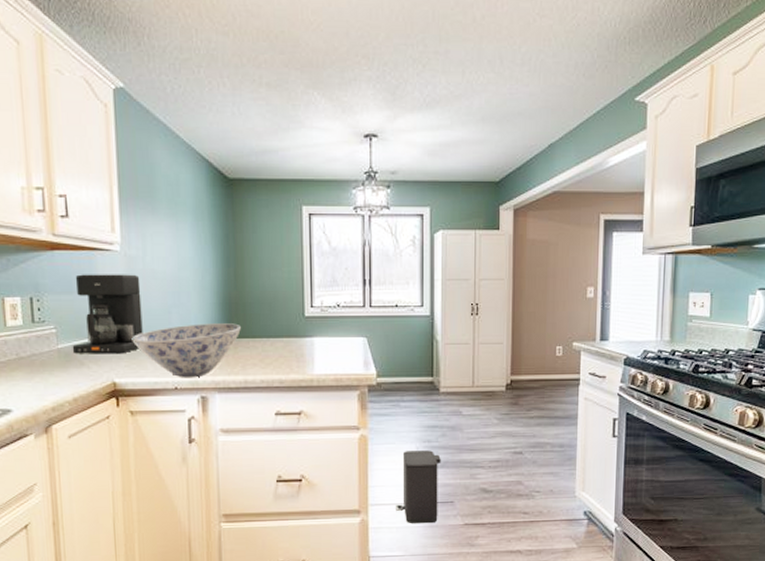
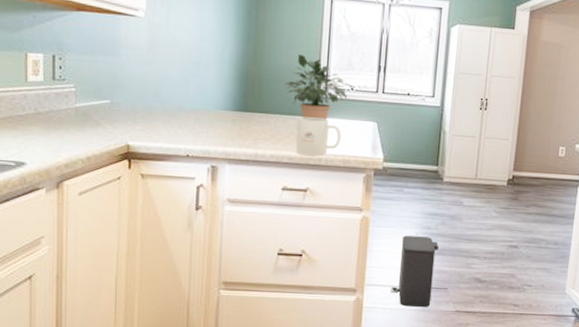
coffee maker: present [72,274,143,354] -> none [89,36,162,118]
bowl: present [131,323,242,378] -> none [148,95,257,148]
potted plant: none [268,274,342,340] -> present [284,53,356,120]
mug: none [285,338,332,378] -> present [295,117,342,157]

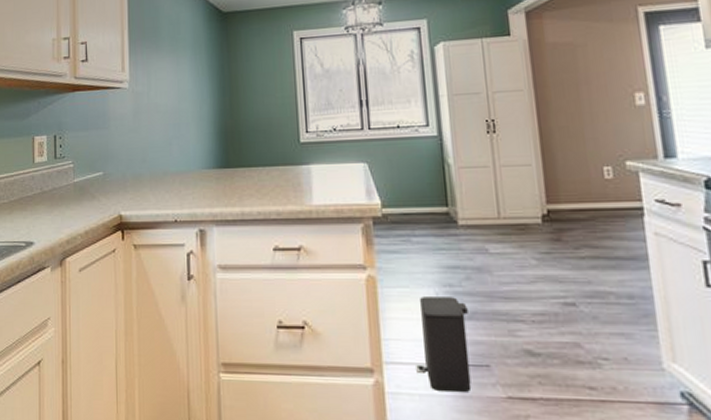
potted plant: present [284,53,356,120] -> none [263,100,338,168]
mug: present [295,117,342,157] -> none [281,165,331,210]

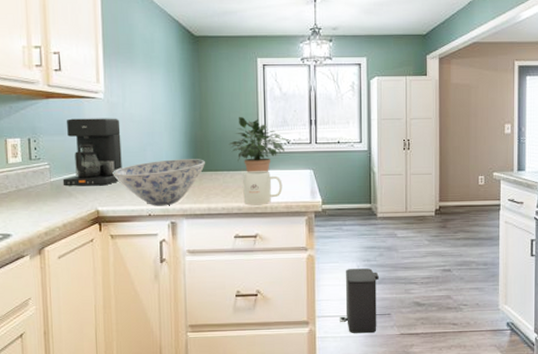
coffee maker: none [86,109,147,188] -> present [62,118,122,187]
bowl: none [136,152,238,211] -> present [112,159,206,206]
potted plant: none [263,100,338,168] -> present [229,116,291,172]
mug: none [281,165,331,210] -> present [243,171,283,206]

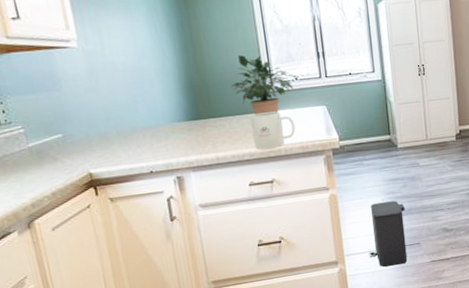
coffee maker: present [62,118,122,187] -> none [35,68,112,151]
bowl: present [112,159,206,206] -> none [101,105,208,162]

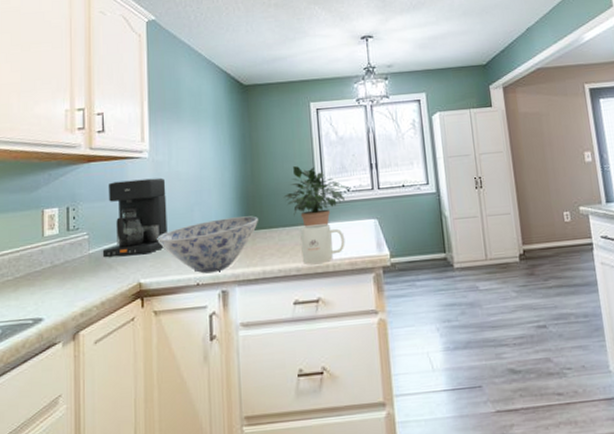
coffee maker: none [35,68,112,151] -> present [102,177,168,258]
bowl: none [101,105,208,162] -> present [157,216,259,274]
pedal bin: present [369,201,407,267] -> none [422,330,467,414]

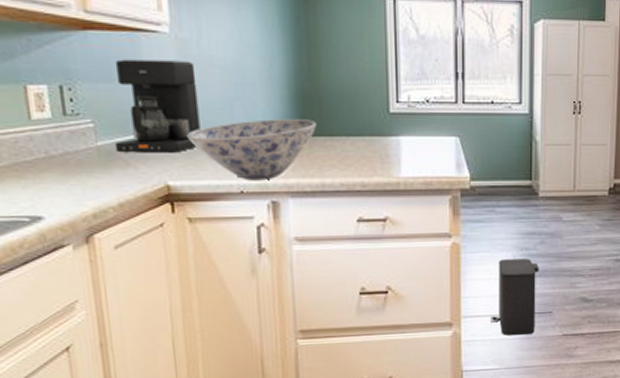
potted plant: present [283,165,352,227] -> none [348,64,431,138]
mug: present [300,224,345,266] -> none [367,137,420,181]
pedal bin: none [422,330,467,414] -> present [490,259,539,335]

